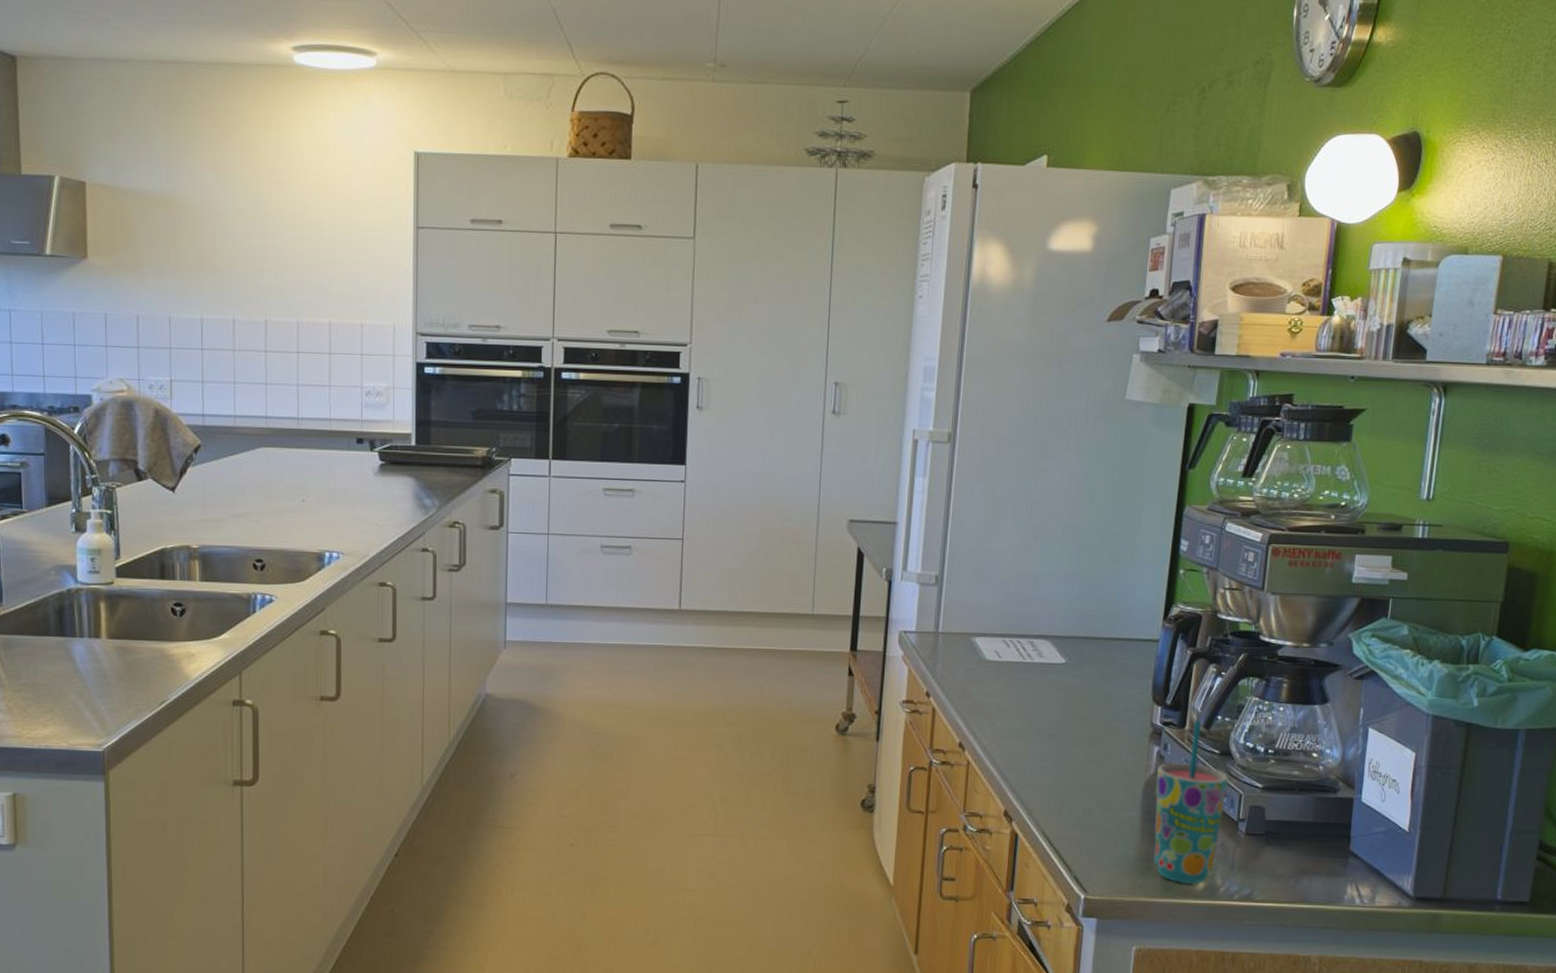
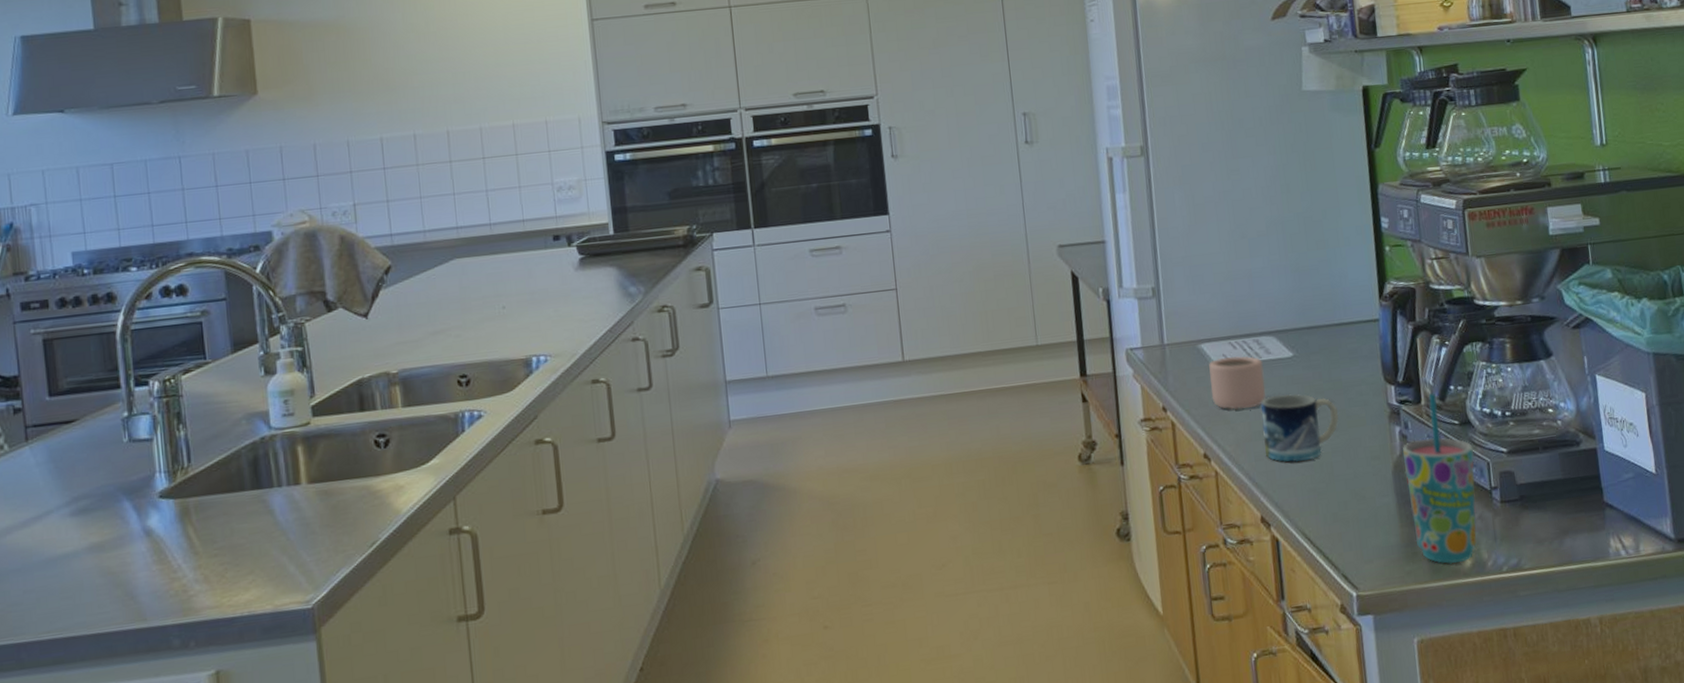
mug: none [976,654,1033,706] -> present [1209,356,1266,410]
mug: none [1020,699,1100,765] -> present [1261,394,1339,463]

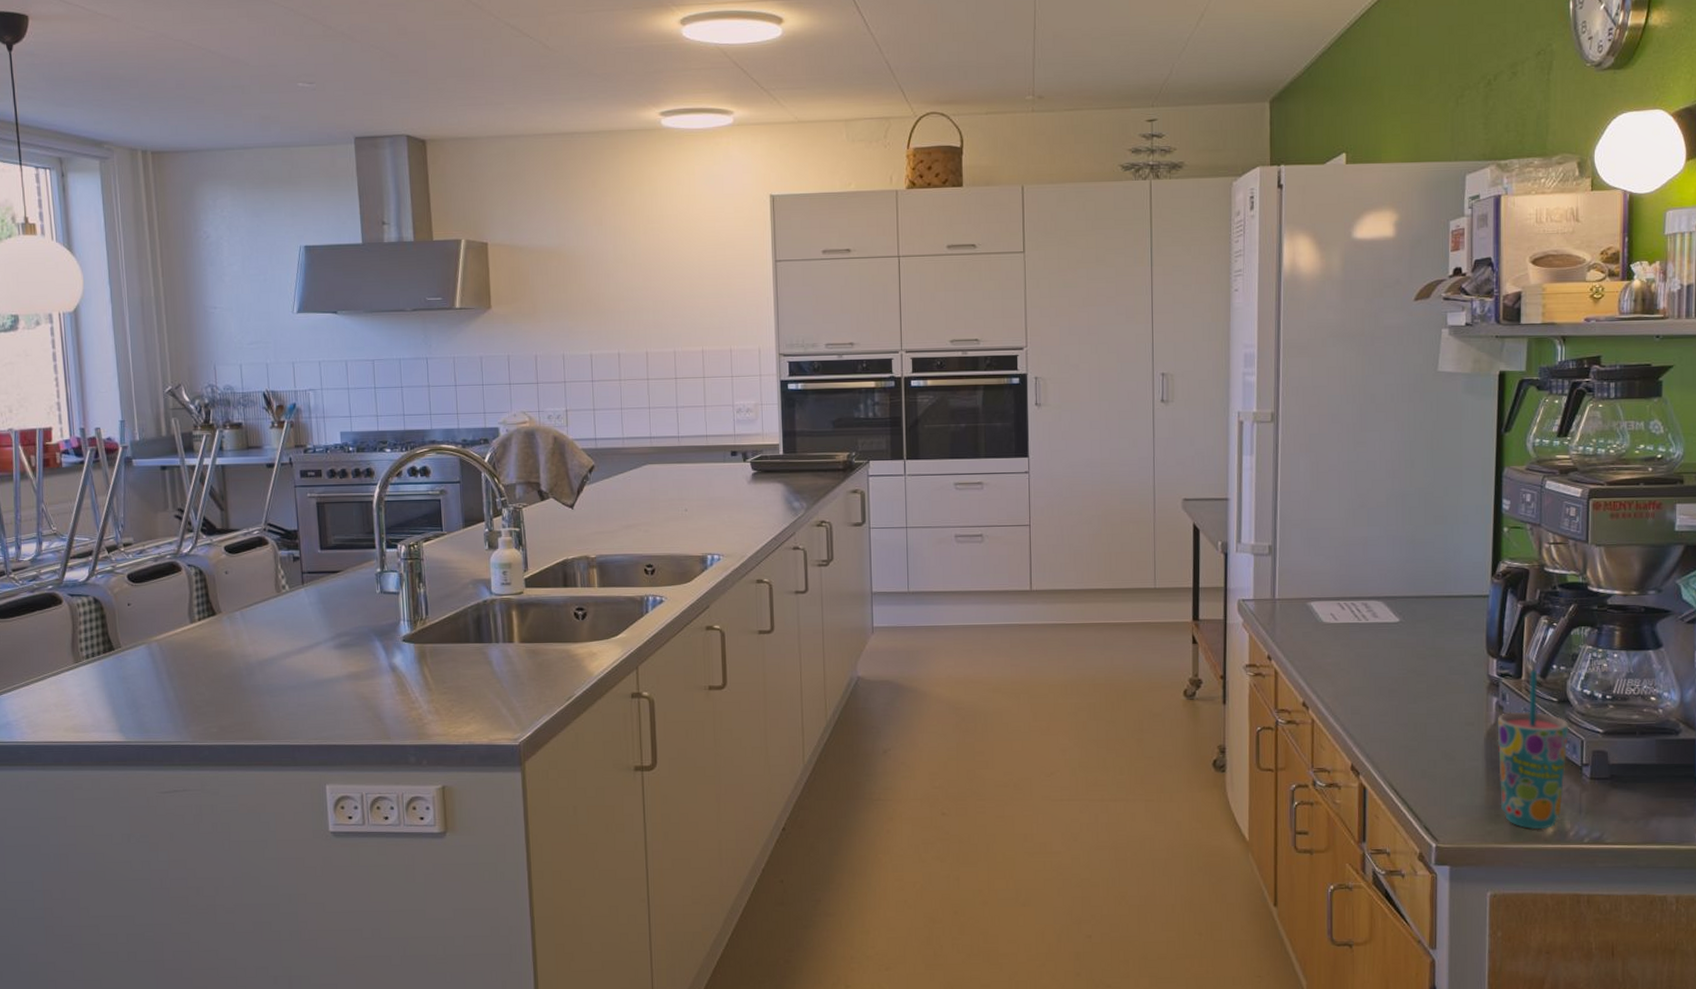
mug: present [1209,356,1266,410] -> none [1315,617,1369,665]
mug: present [1261,394,1339,463] -> none [1361,657,1437,720]

